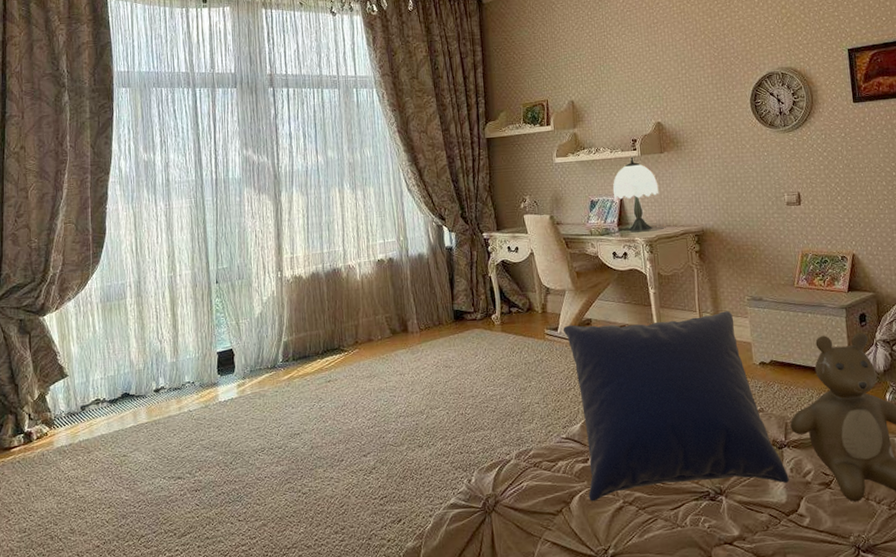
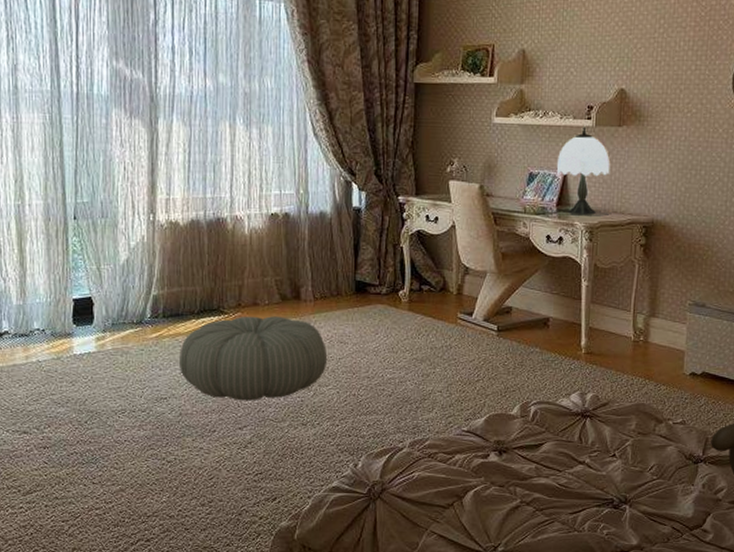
pouf: none [308,349,436,430] -> present [180,316,328,401]
cushion: present [563,311,789,502] -> none [478,311,700,498]

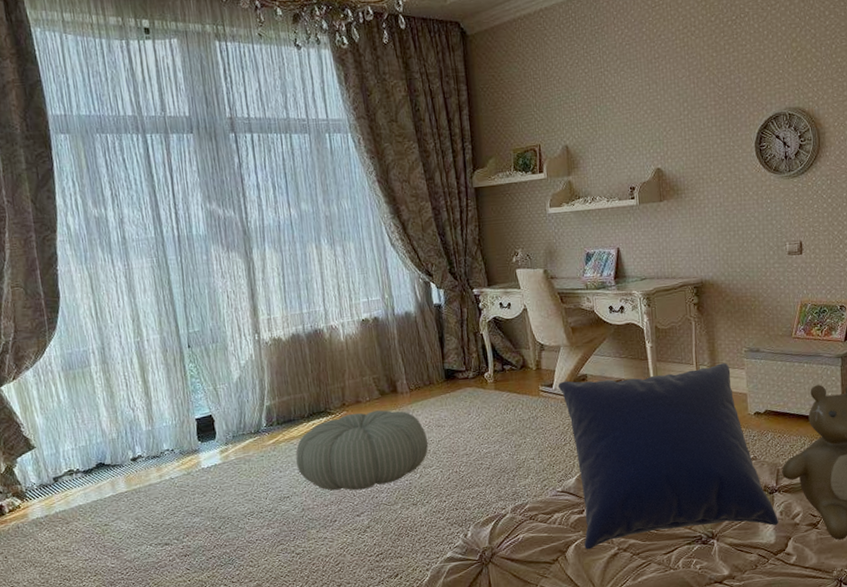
cushion: none [478,311,700,498] -> present [558,363,779,550]
table lamp: present [538,127,612,217] -> none [598,206,664,287]

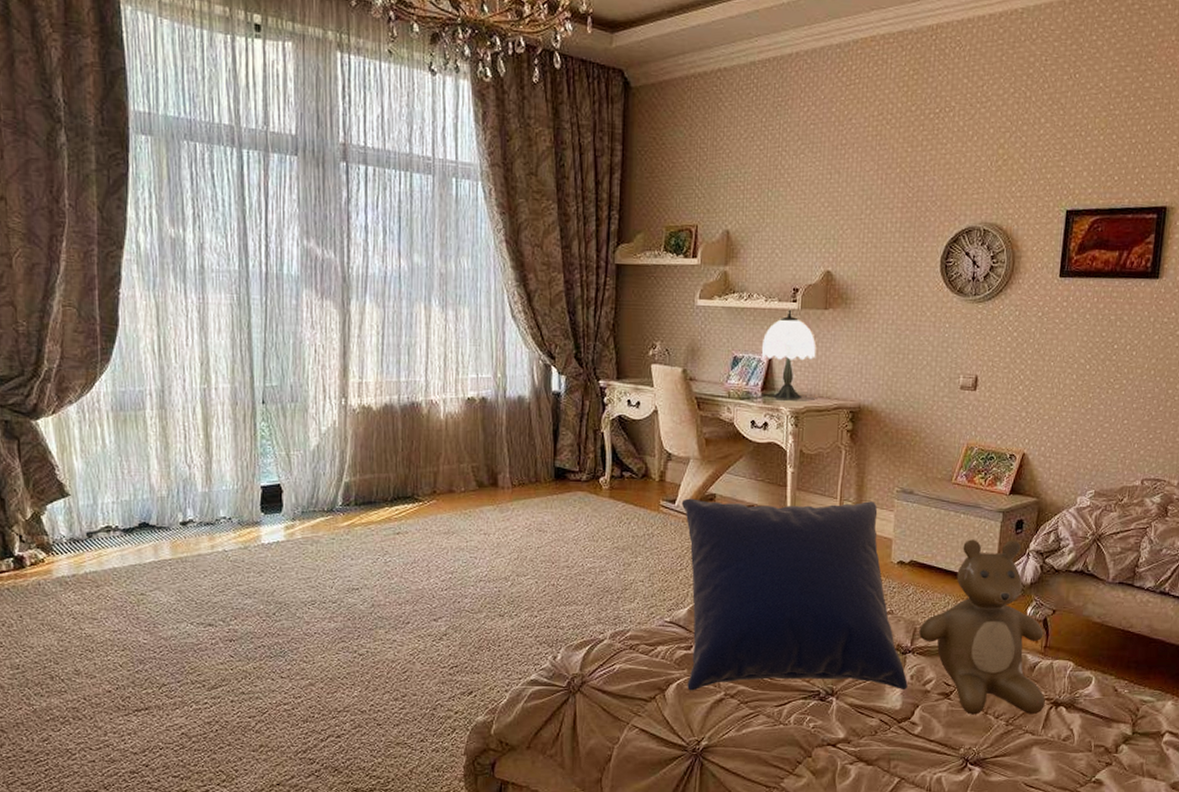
pouf: present [295,410,429,491] -> none [372,503,526,592]
table lamp: none [598,206,664,287] -> present [742,309,818,402]

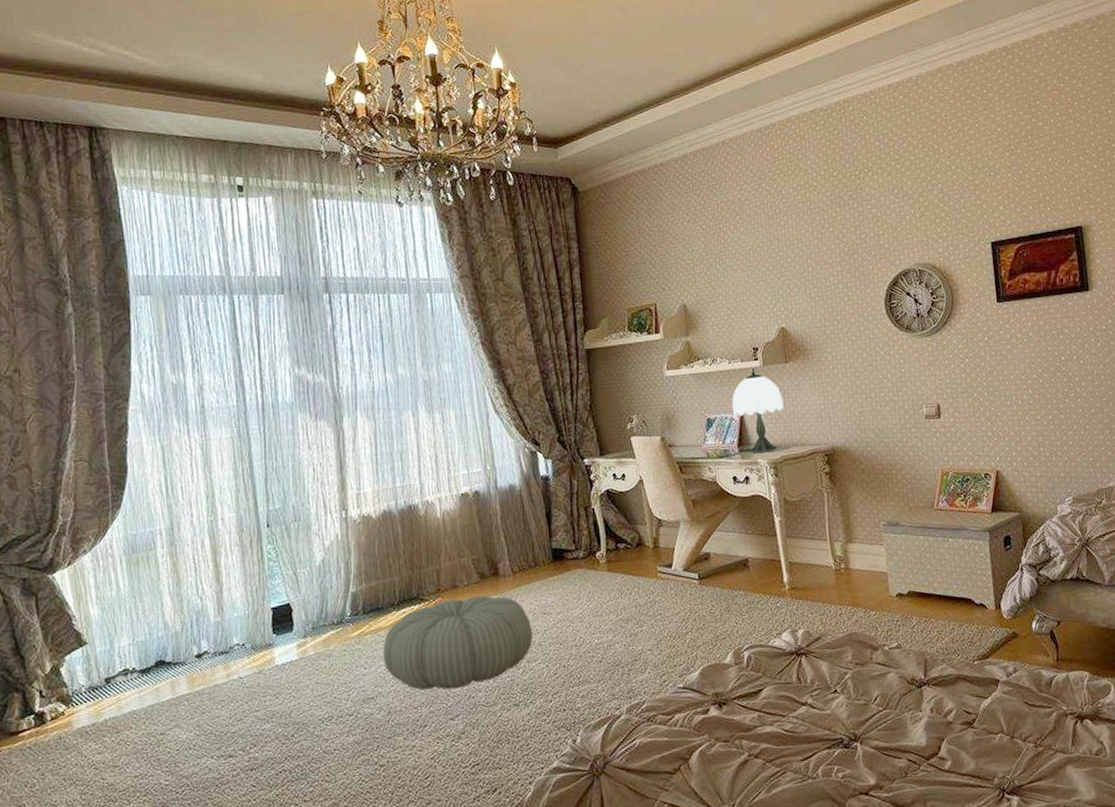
pouf: none [372,503,526,592] -> present [383,595,533,690]
cushion: present [681,498,908,691] -> none [677,538,929,757]
teddy bear: present [919,539,1045,715] -> none [930,557,1070,741]

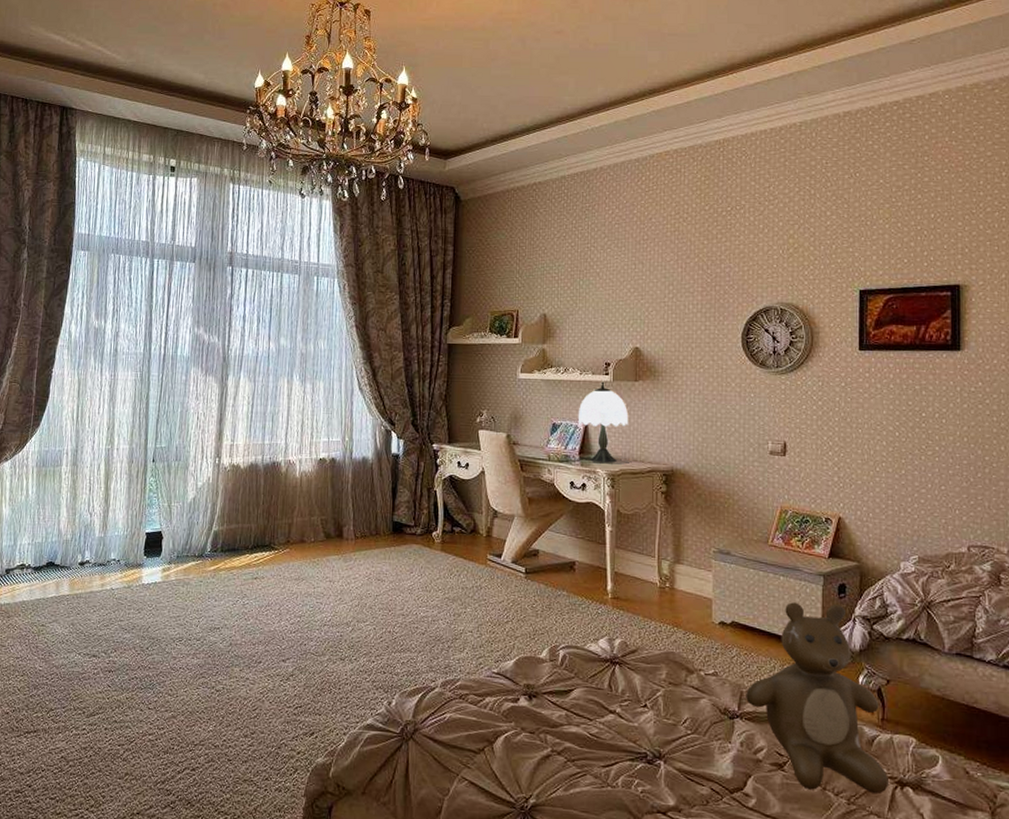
pouf: present [383,595,533,690] -> none [232,552,366,634]
teddy bear: none [930,557,1070,741] -> present [746,602,888,793]

